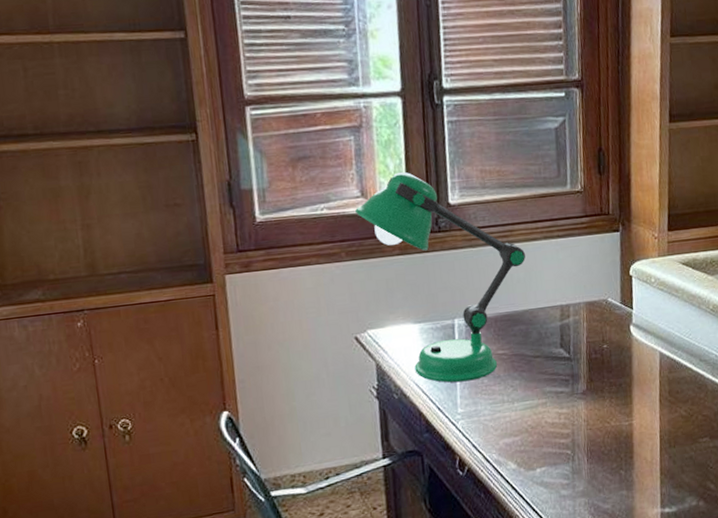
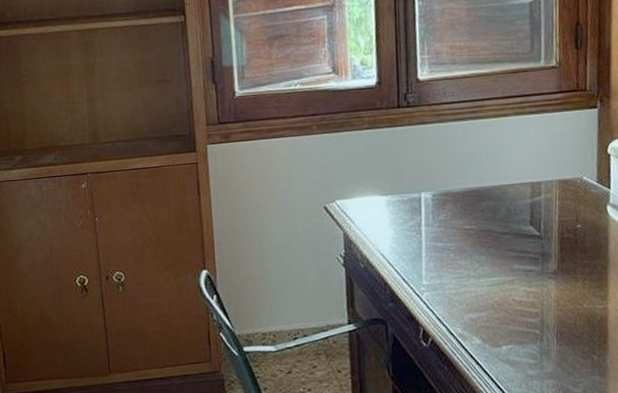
desk lamp: present [355,171,526,383] -> none [327,48,495,255]

